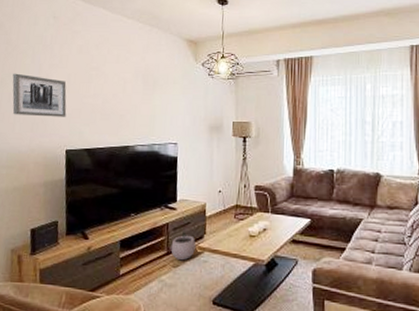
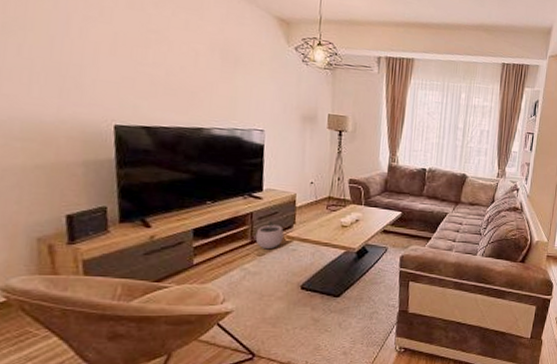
wall art: present [12,73,67,117] -> none [22,18,114,86]

